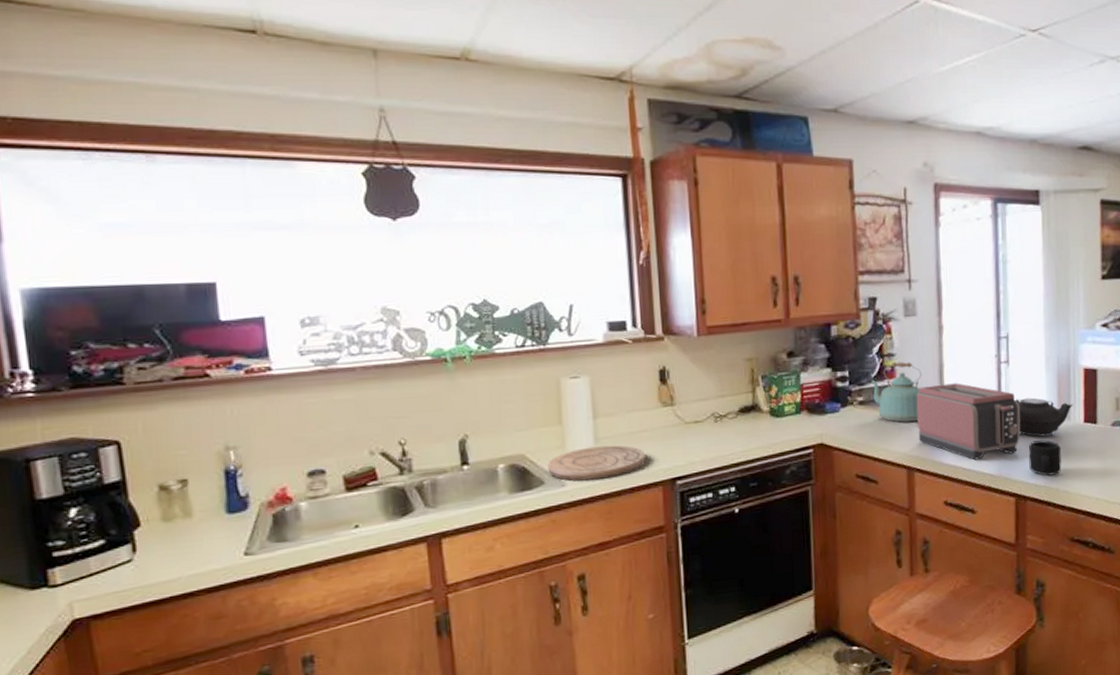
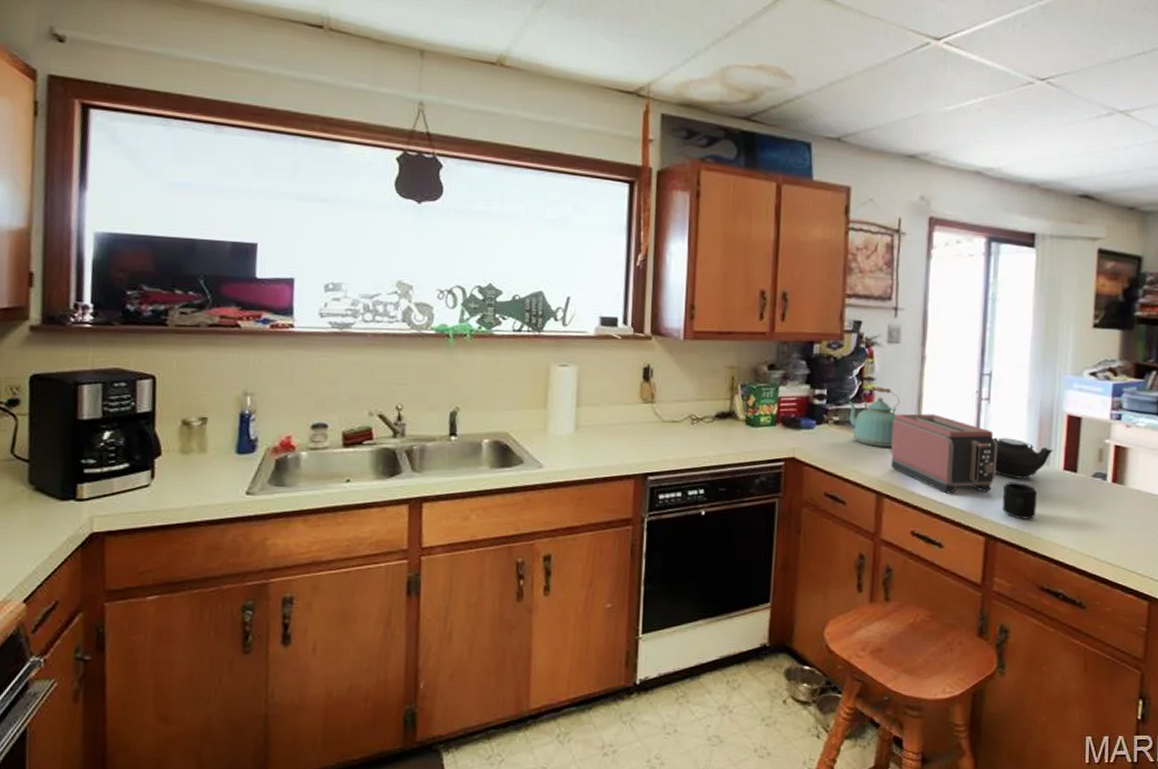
cutting board: present [547,445,645,481] -> none [528,433,621,466]

